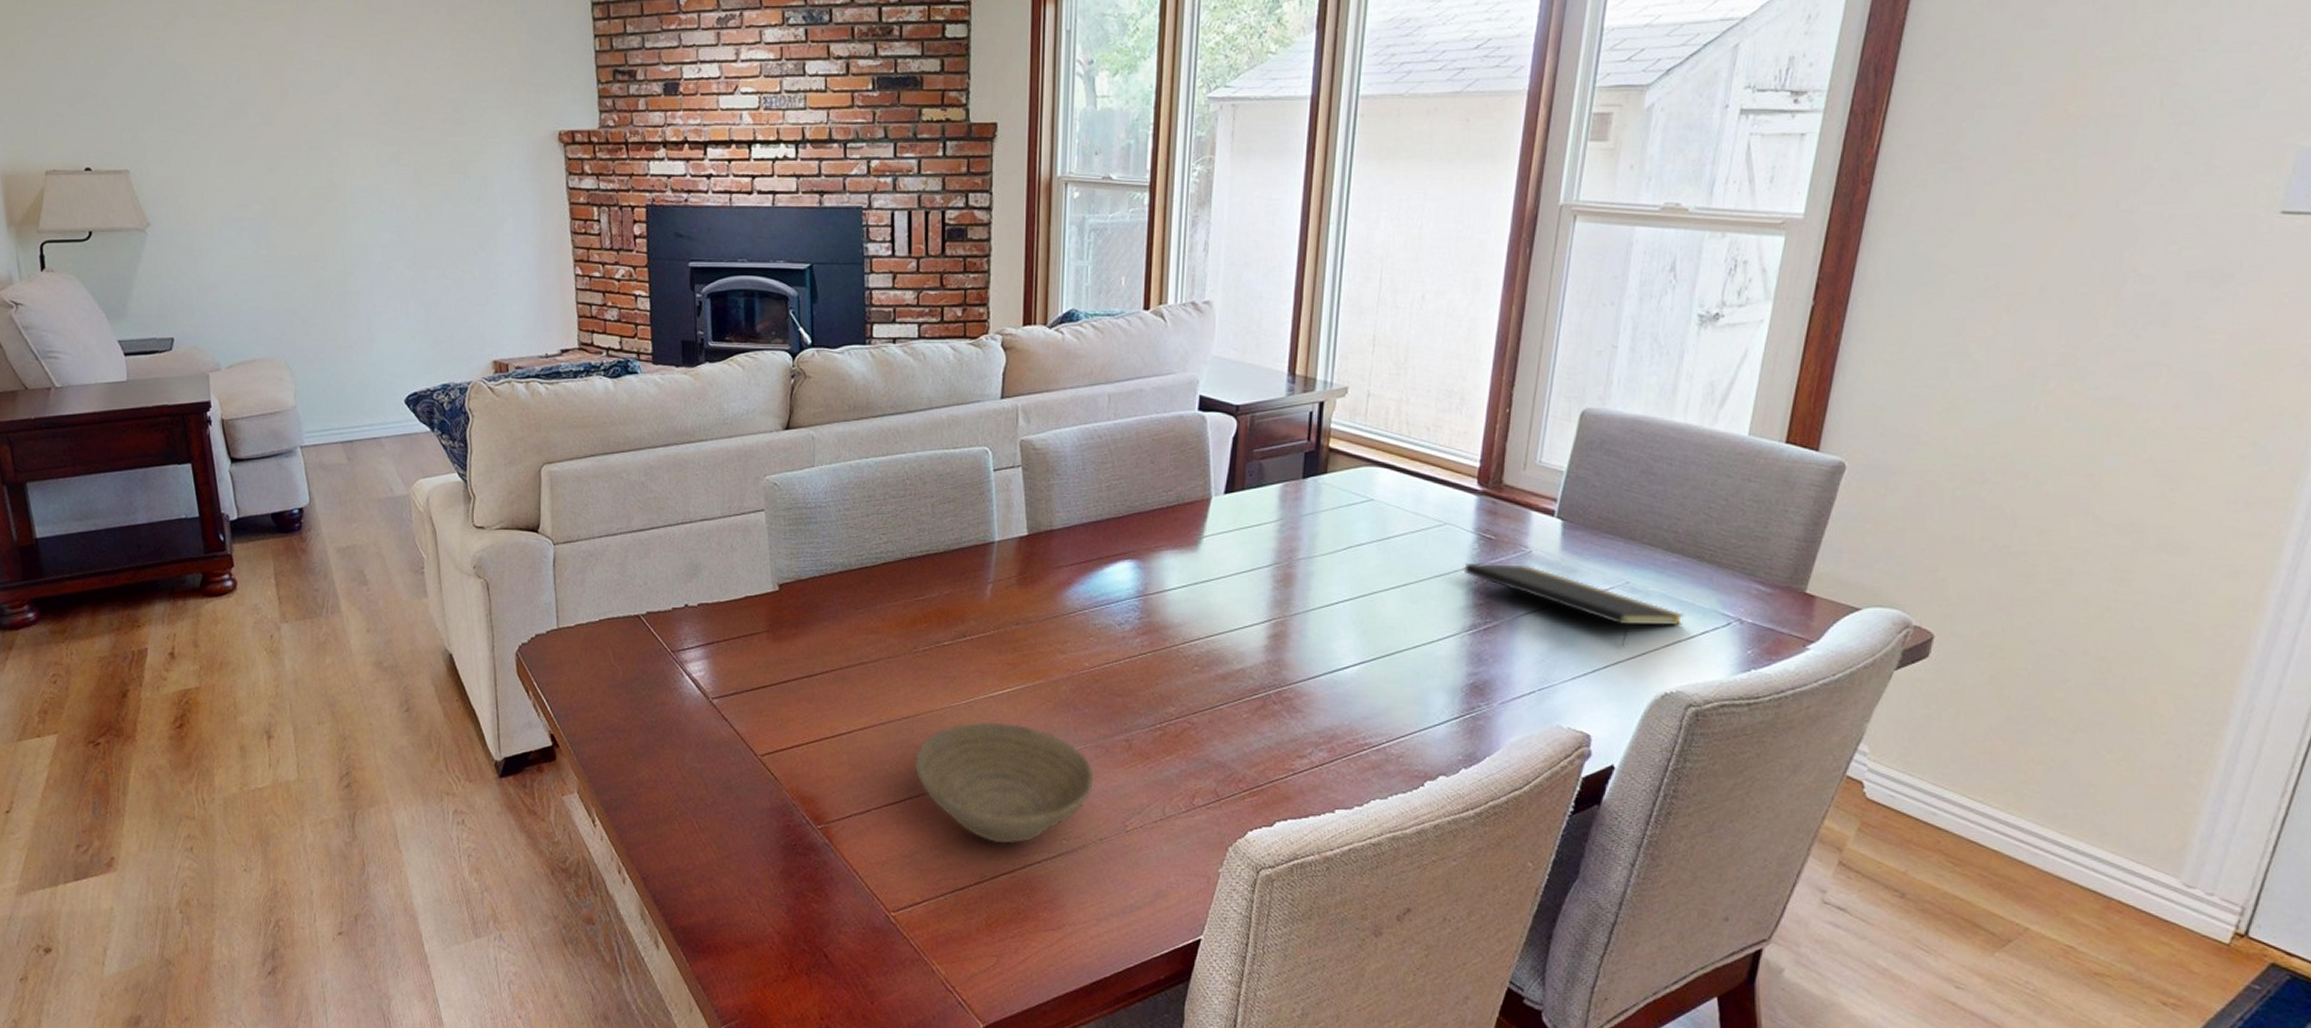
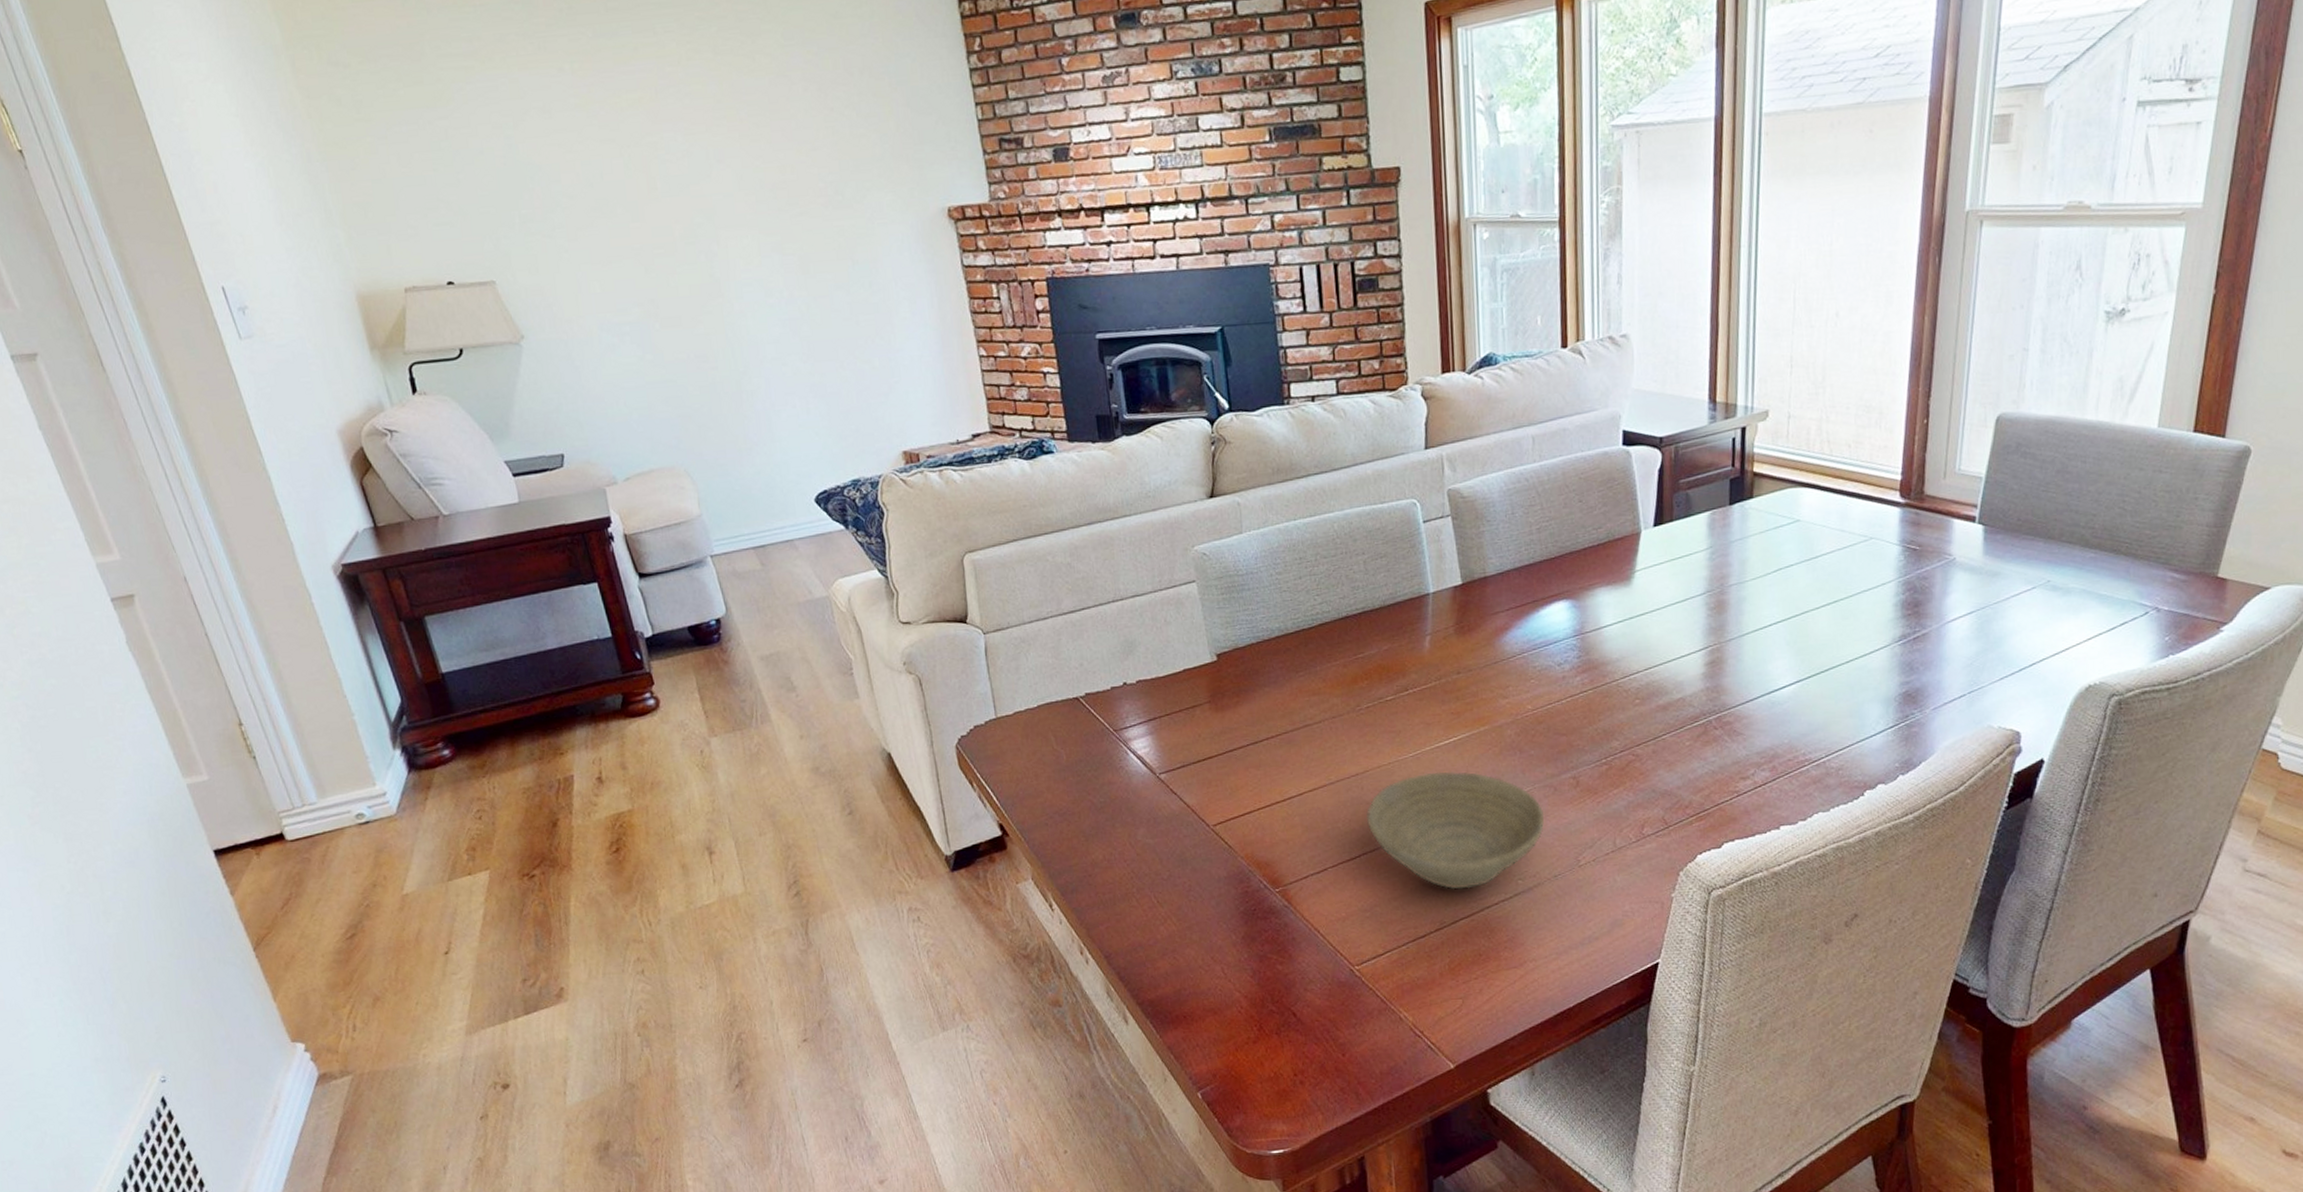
notepad: present [1463,562,1685,648] -> none [1890,572,2104,645]

